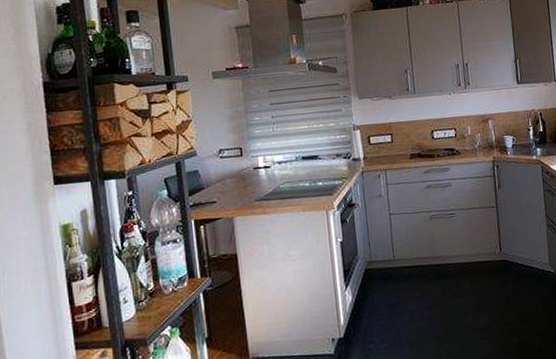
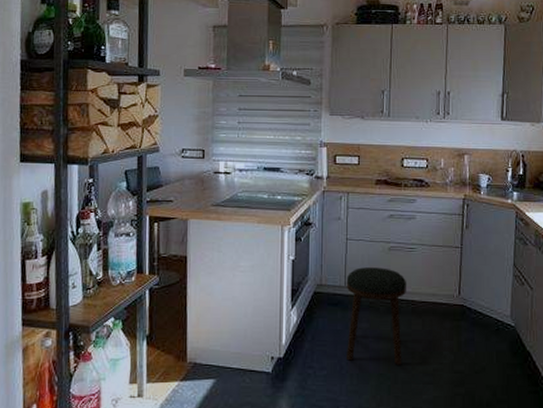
stool: none [394,236,457,330] -> present [346,267,407,365]

